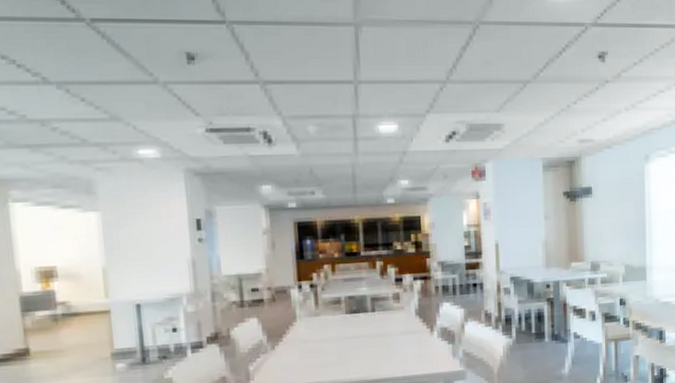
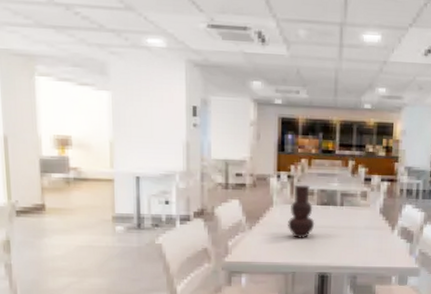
vase: none [314,293,346,353] -> present [287,184,315,238]

